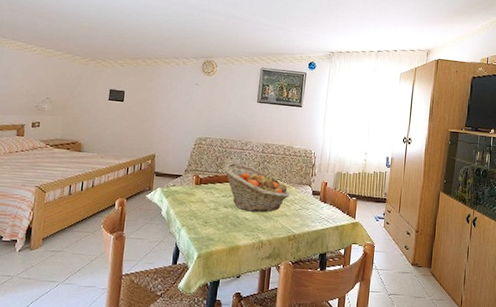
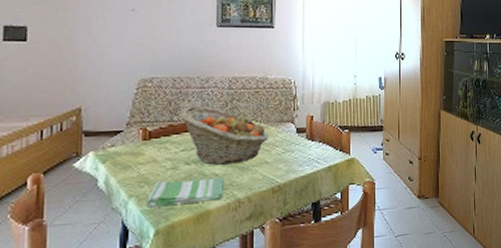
dish towel: none [194,217,252,239] -> present [147,177,223,208]

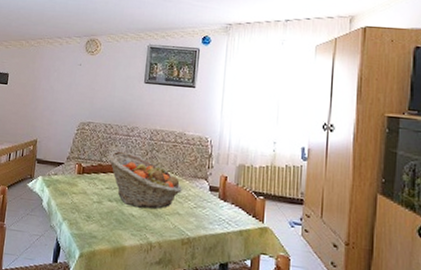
dish towel: present [147,177,223,208] -> none [76,211,139,240]

